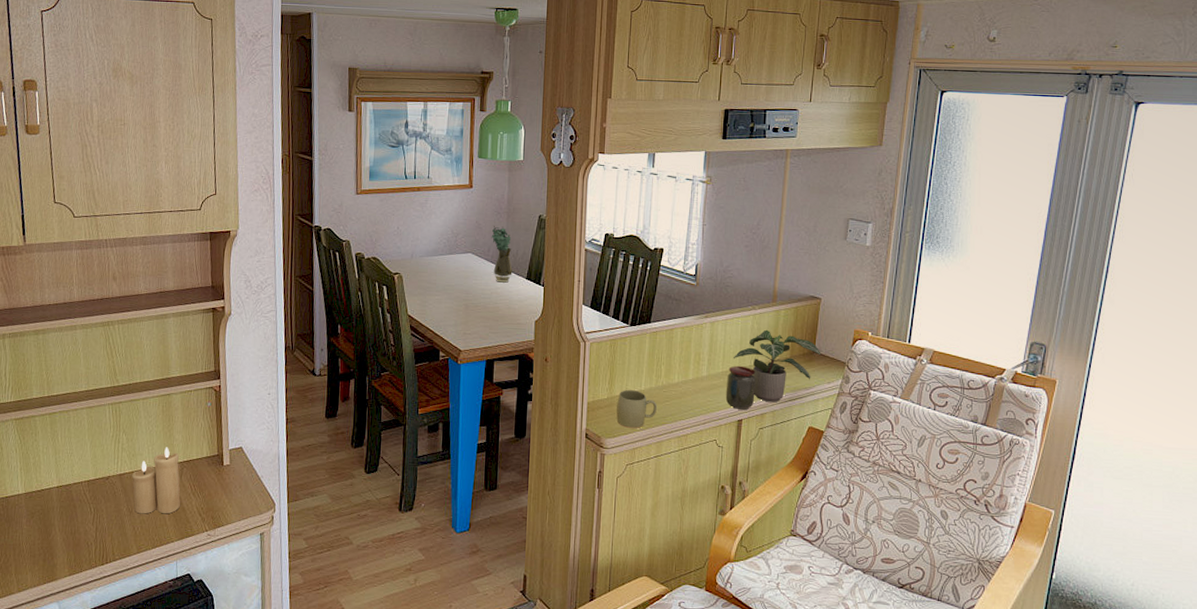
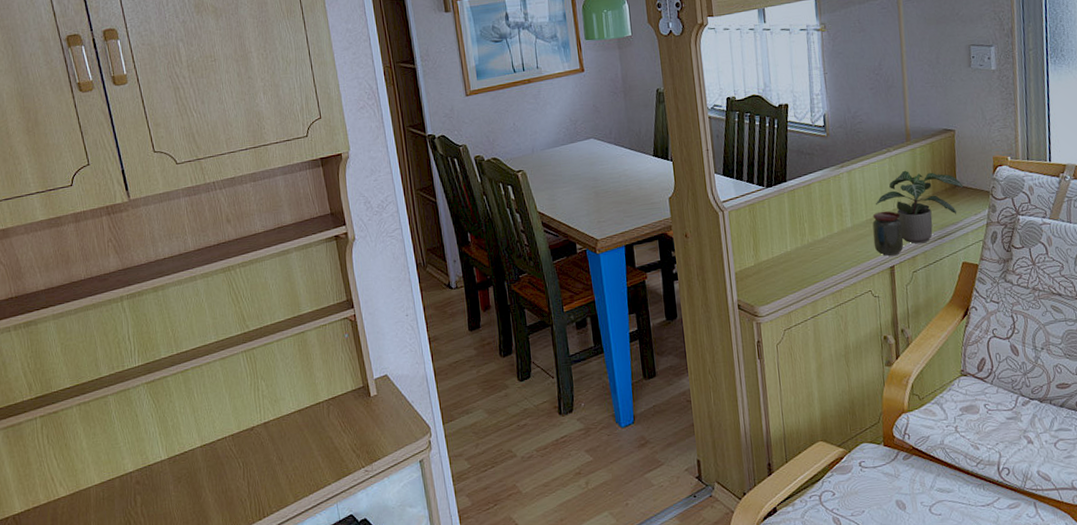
candle: present [131,447,181,514] -> none [276,387,332,461]
vase: present [491,225,513,283] -> none [611,106,638,164]
mug: present [616,390,657,429] -> none [765,253,807,293]

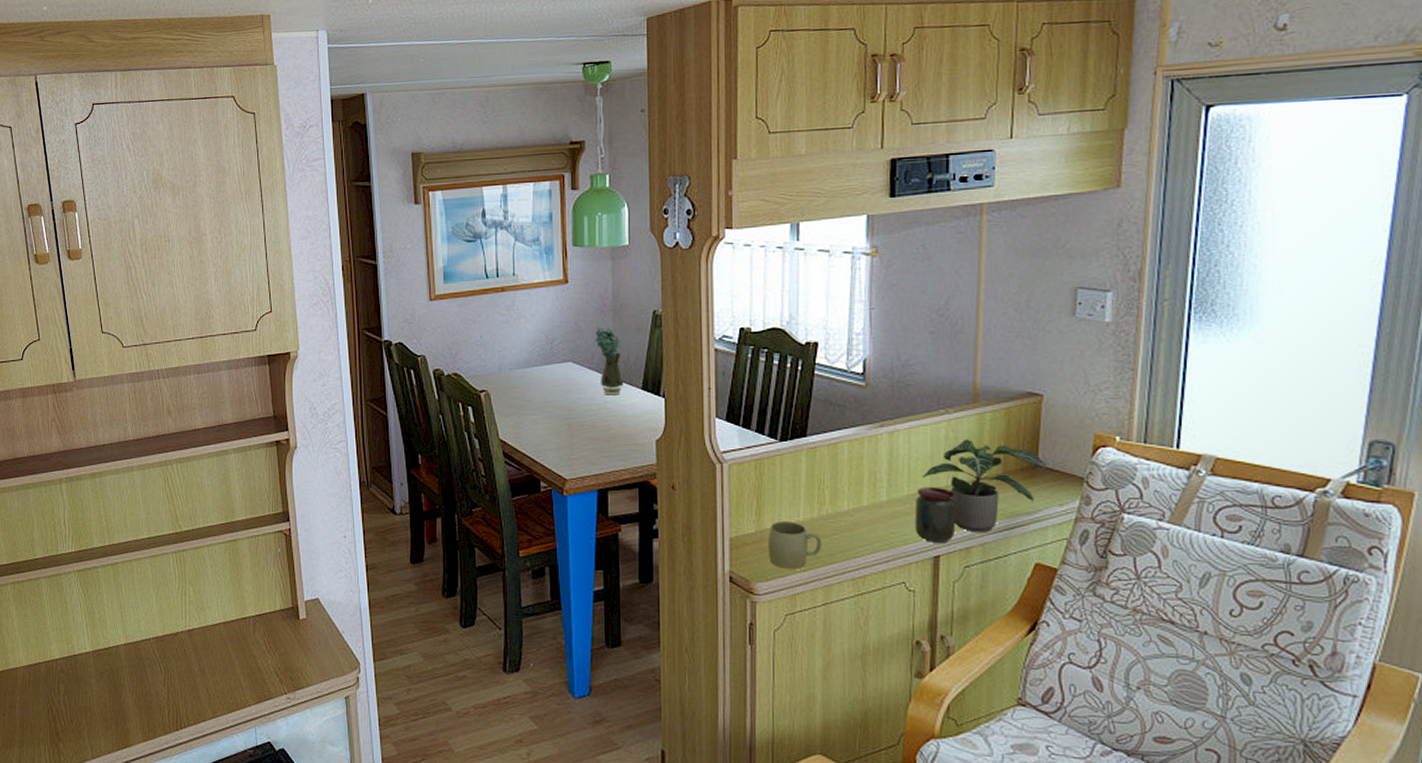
vase: none [611,106,638,164] -> present [595,326,624,395]
mug: none [765,253,807,293] -> present [768,521,822,571]

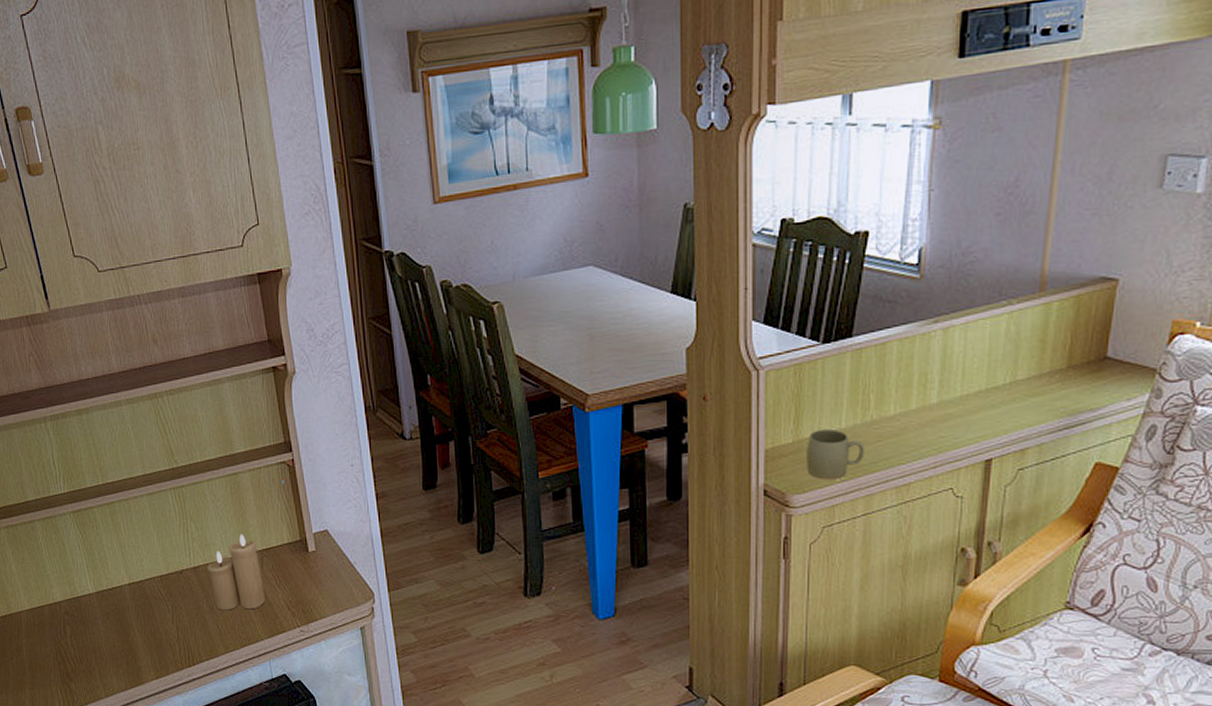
candle: none [201,599,255,675] -> present [206,534,265,610]
vase: present [595,326,624,395] -> none [618,224,651,301]
jar: present [914,486,956,543] -> none [966,385,1013,445]
potted plant: present [923,438,1048,533] -> none [978,331,1117,433]

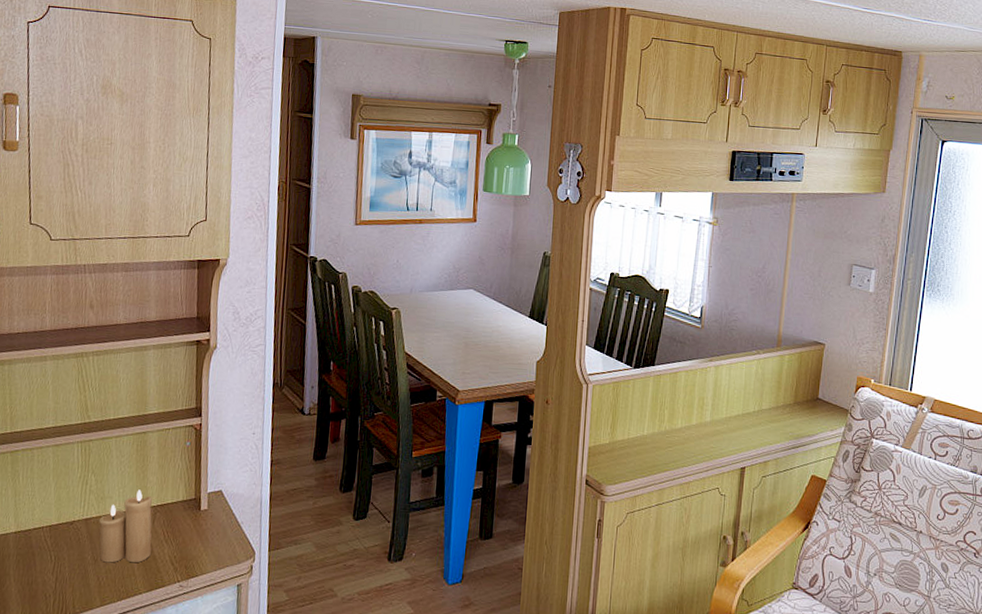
mug: present [807,430,864,481] -> none [618,435,659,476]

